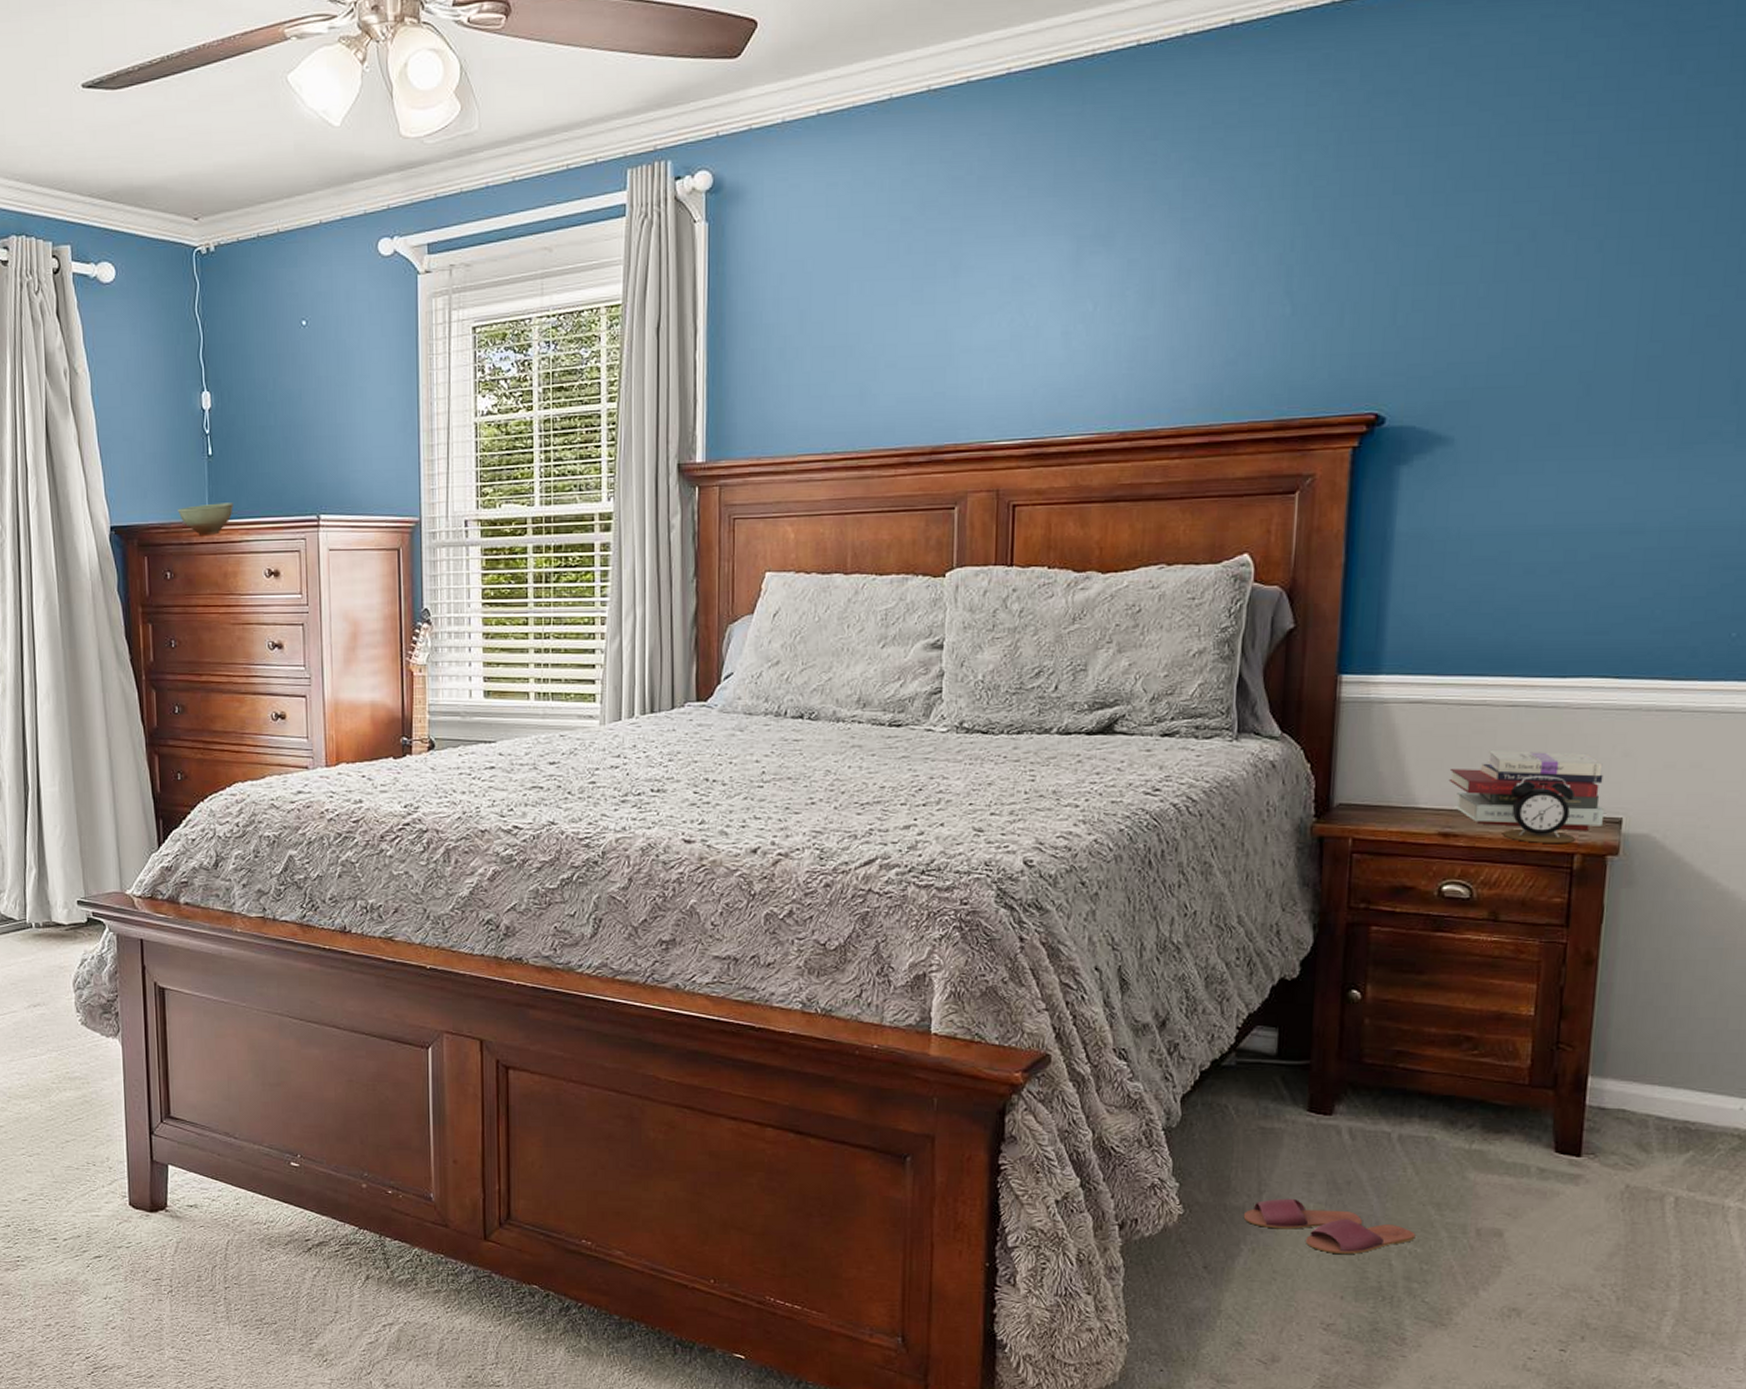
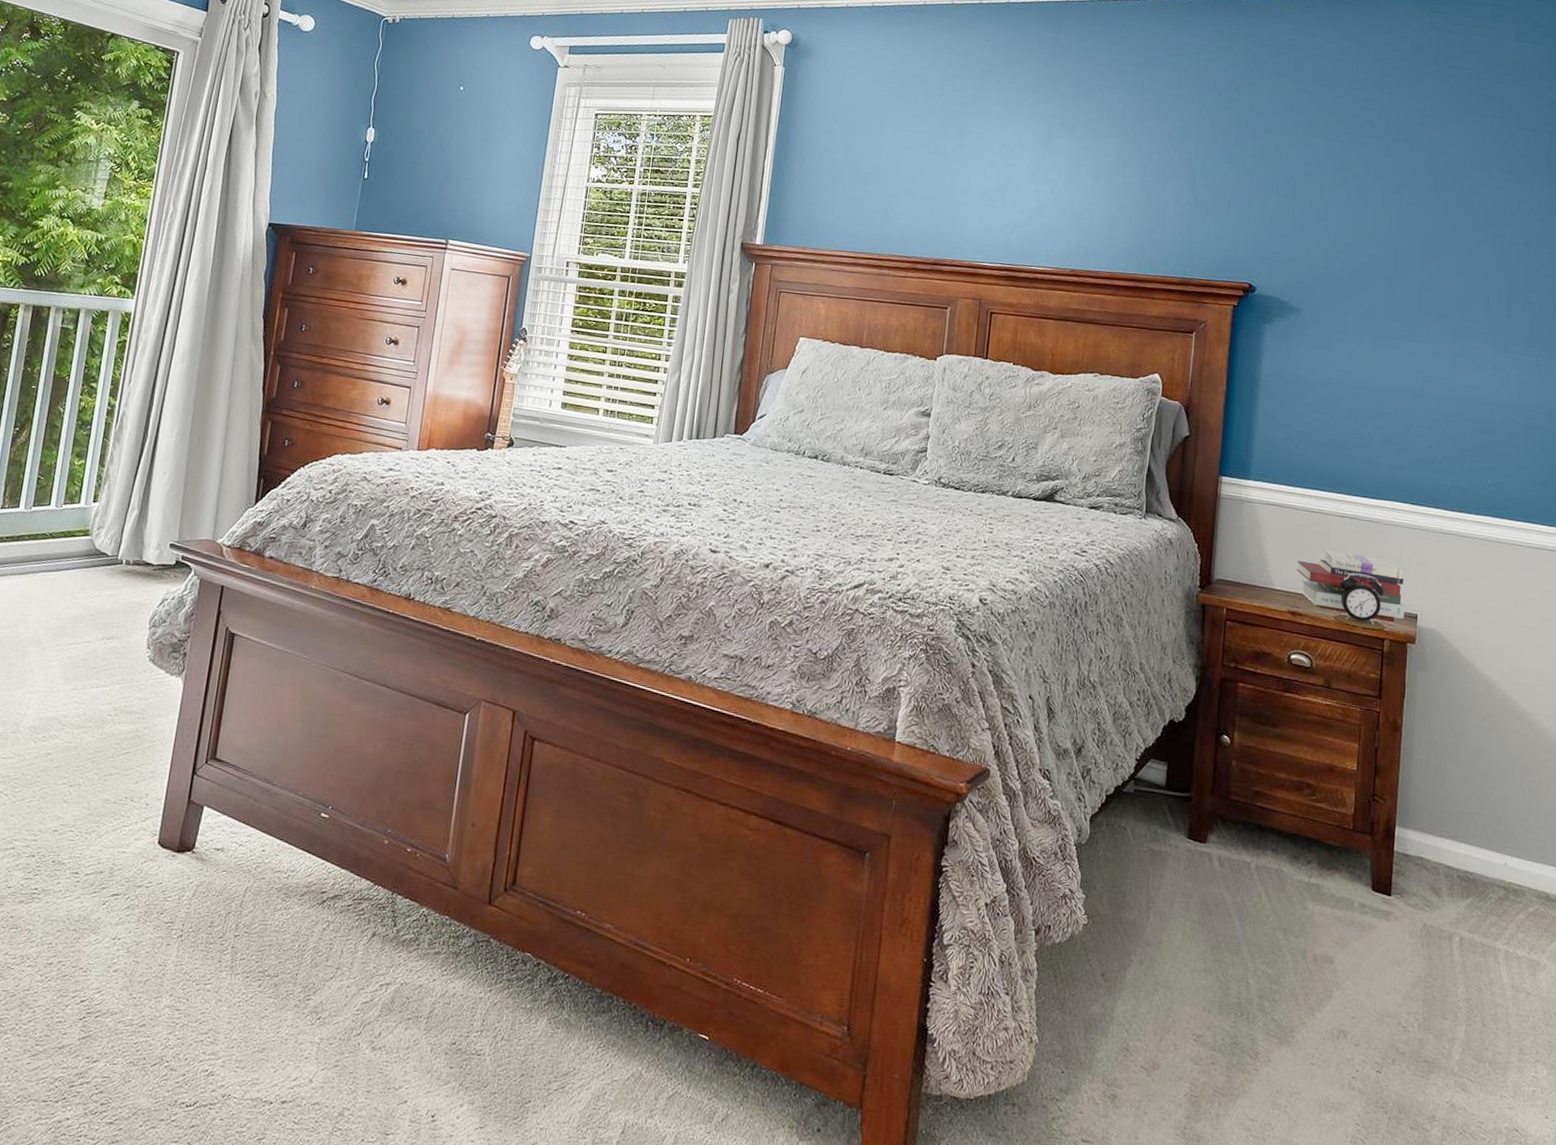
bowl: present [177,502,233,537] -> none [329,216,378,244]
slippers: present [1243,1198,1416,1254] -> none [1134,915,1268,971]

